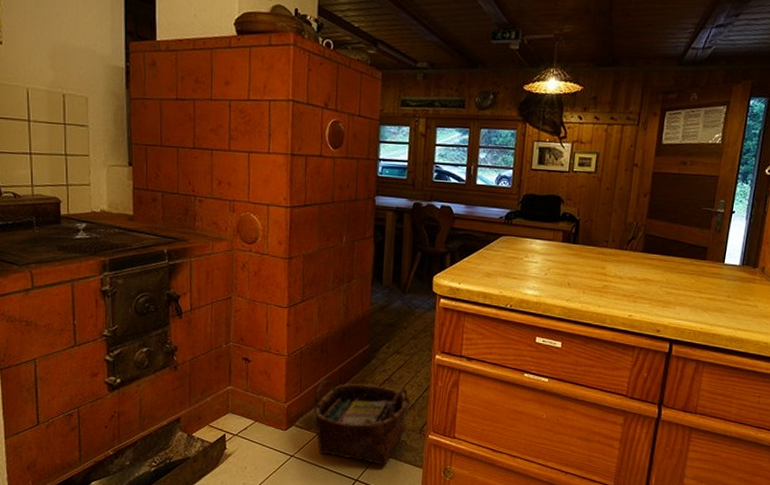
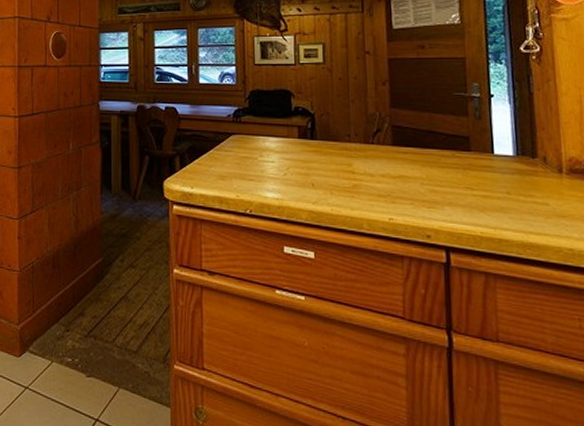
woven basket: present [313,380,411,465] -> none [47,298,150,402]

